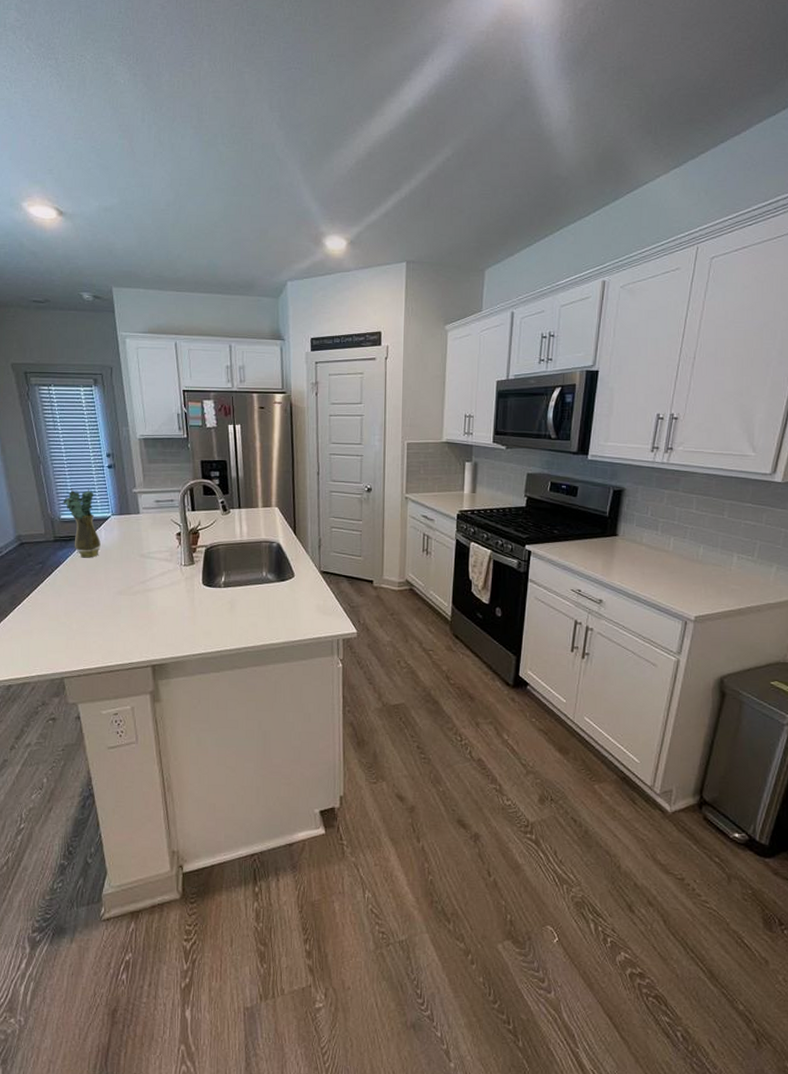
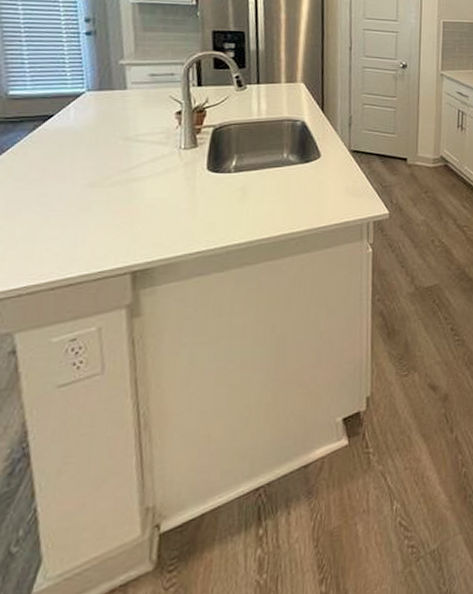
vase: present [63,488,101,558] -> none [14,57,68,144]

